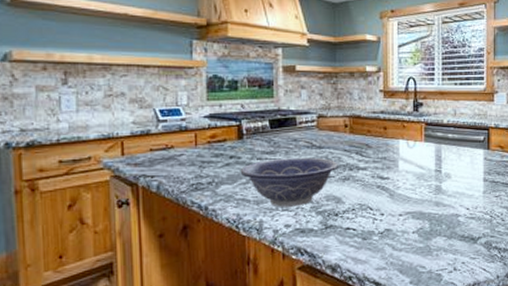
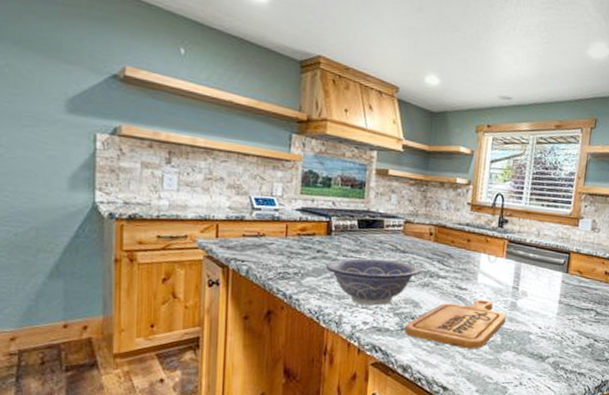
cutting board: none [330,186,433,240] -> present [405,299,507,349]

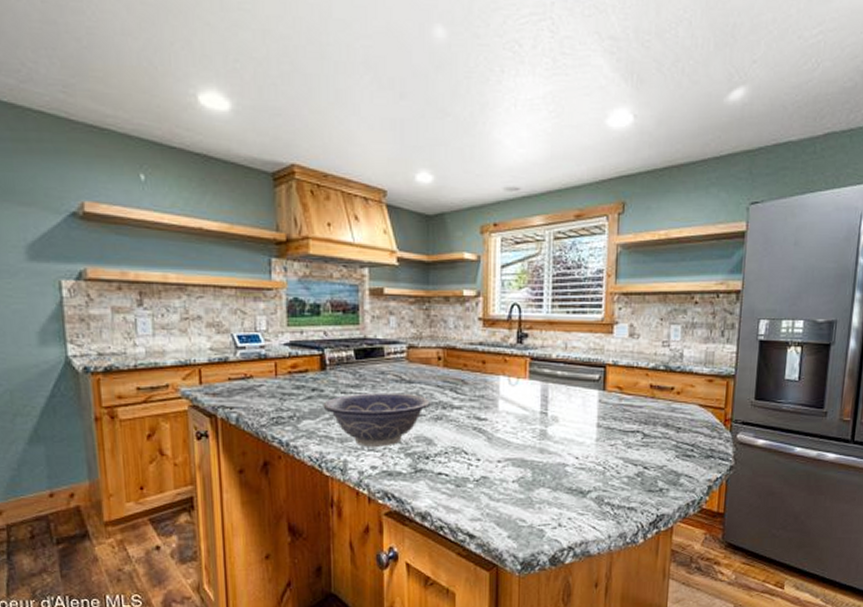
cutting board: present [405,299,507,349] -> none [420,429,536,489]

